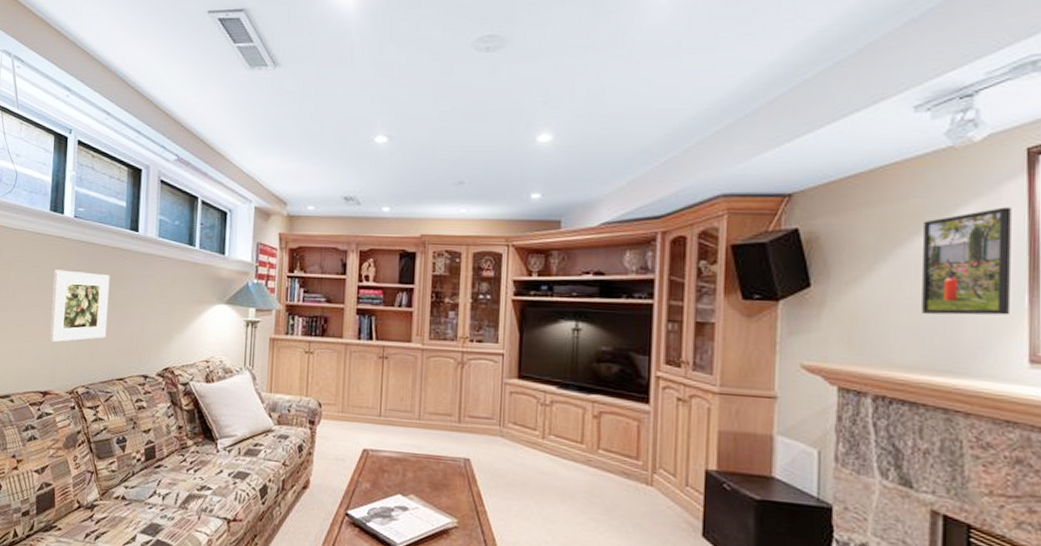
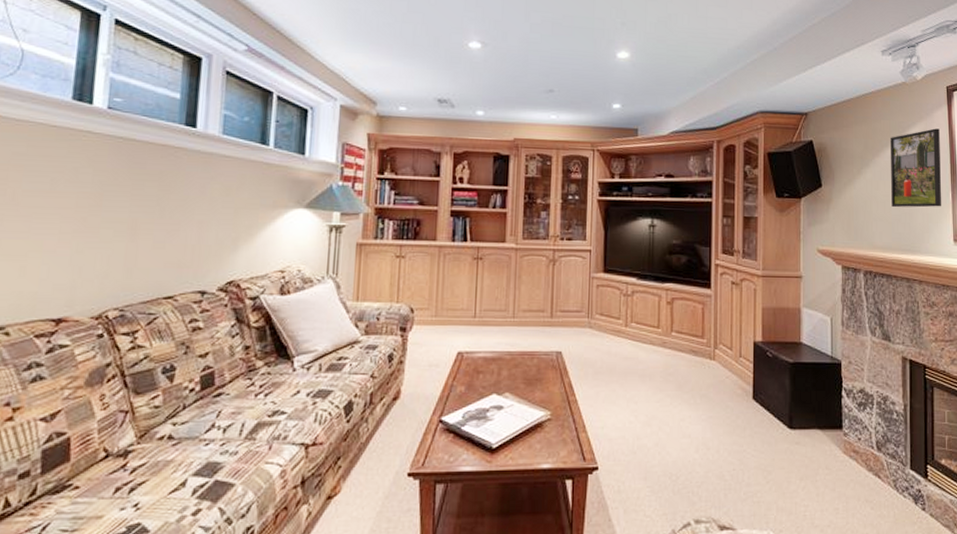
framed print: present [49,269,110,342] -> none [66,170,157,257]

